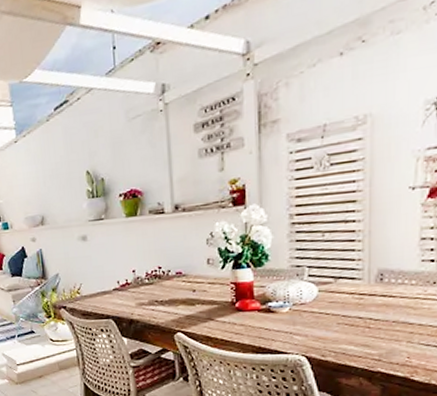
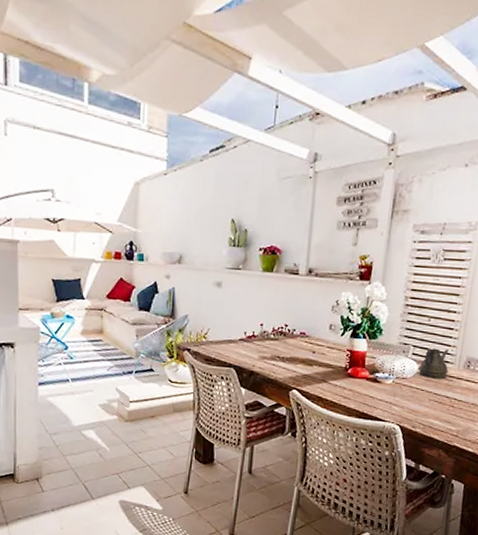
teapot: none [318,264,357,299] -> present [418,348,449,378]

